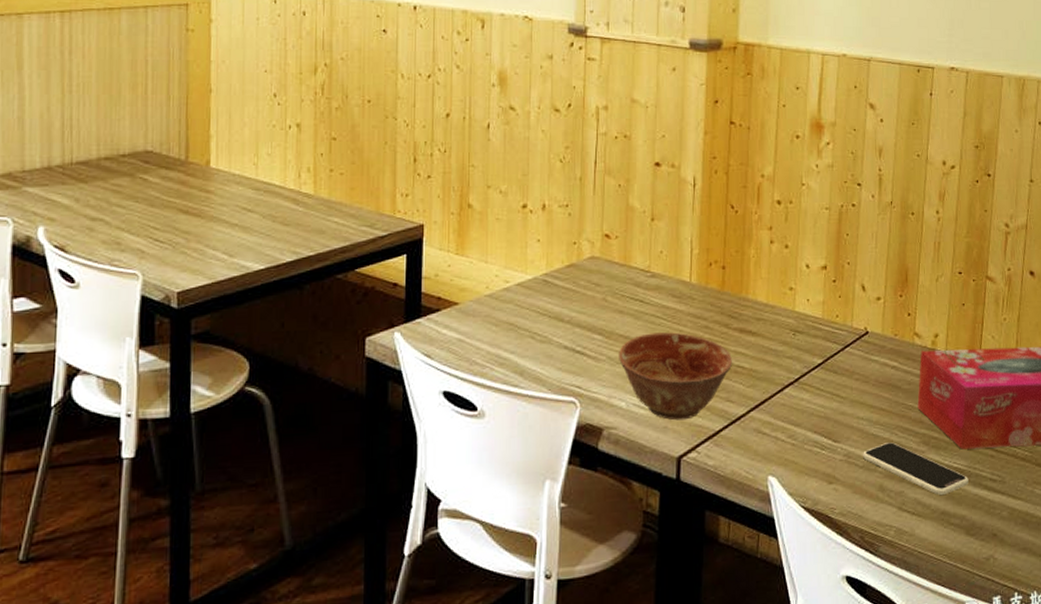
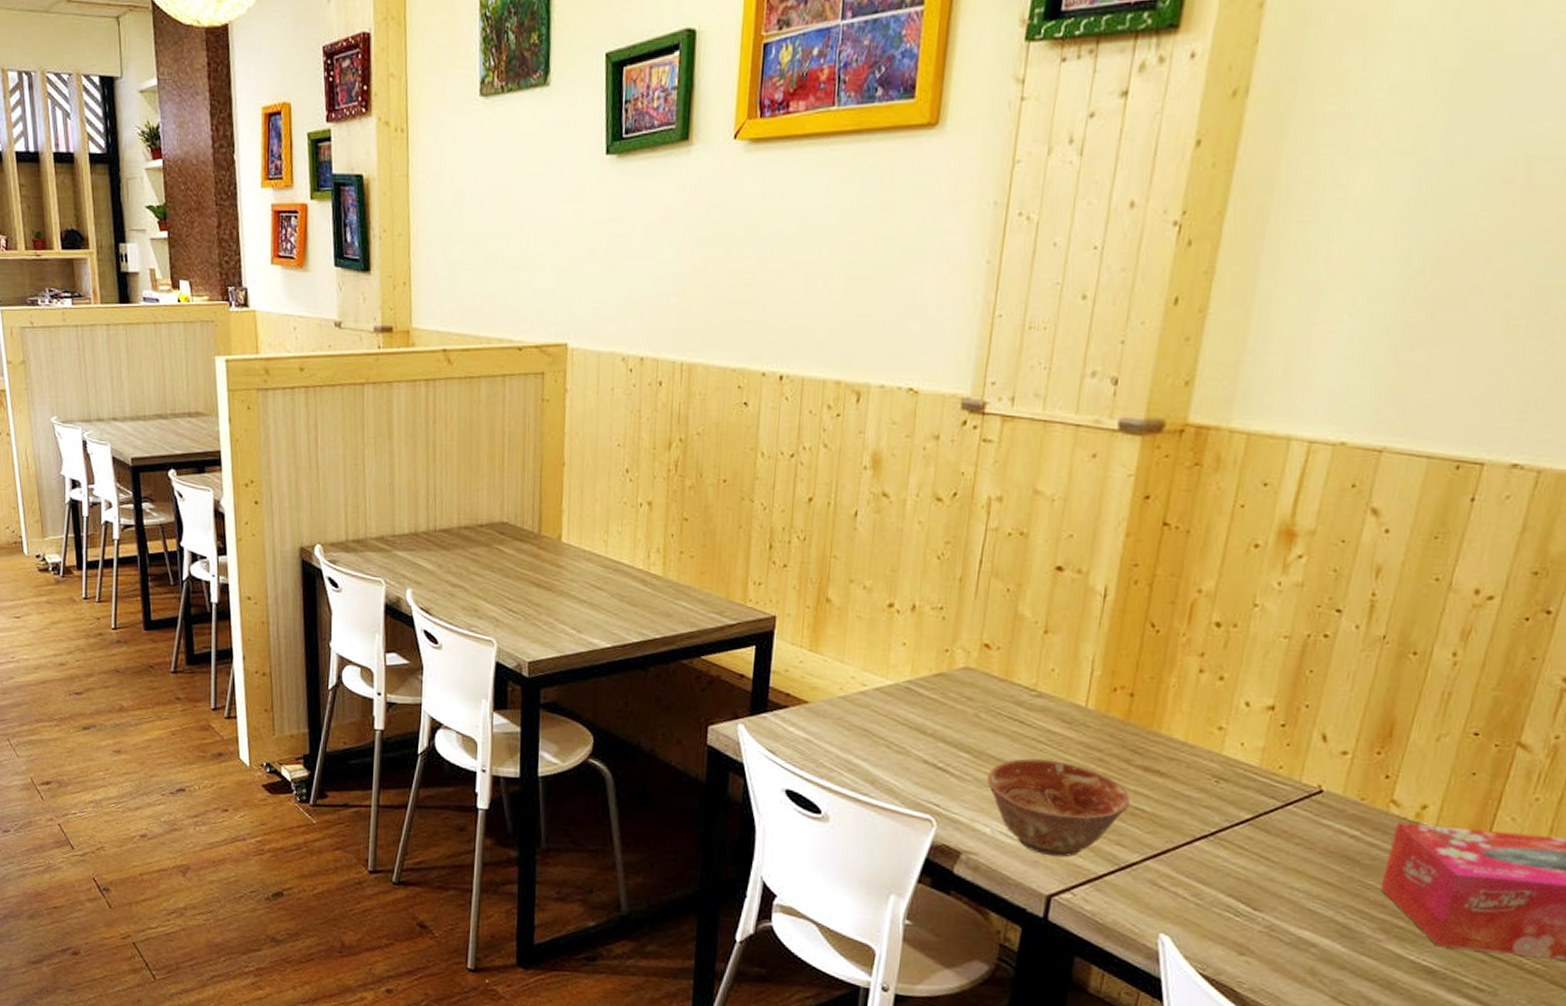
smartphone: present [862,442,969,496] -> none [1290,922,1442,995]

